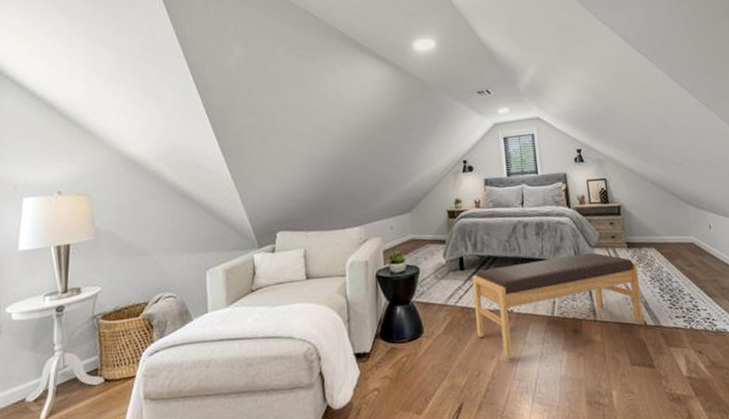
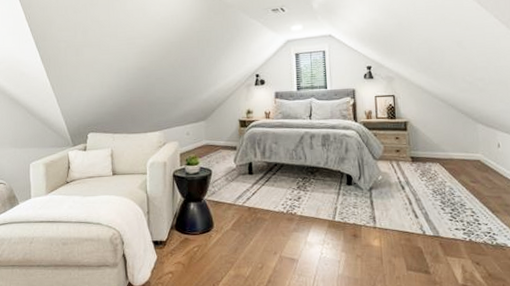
bench: present [472,252,644,359] -> none [259,165,423,256]

